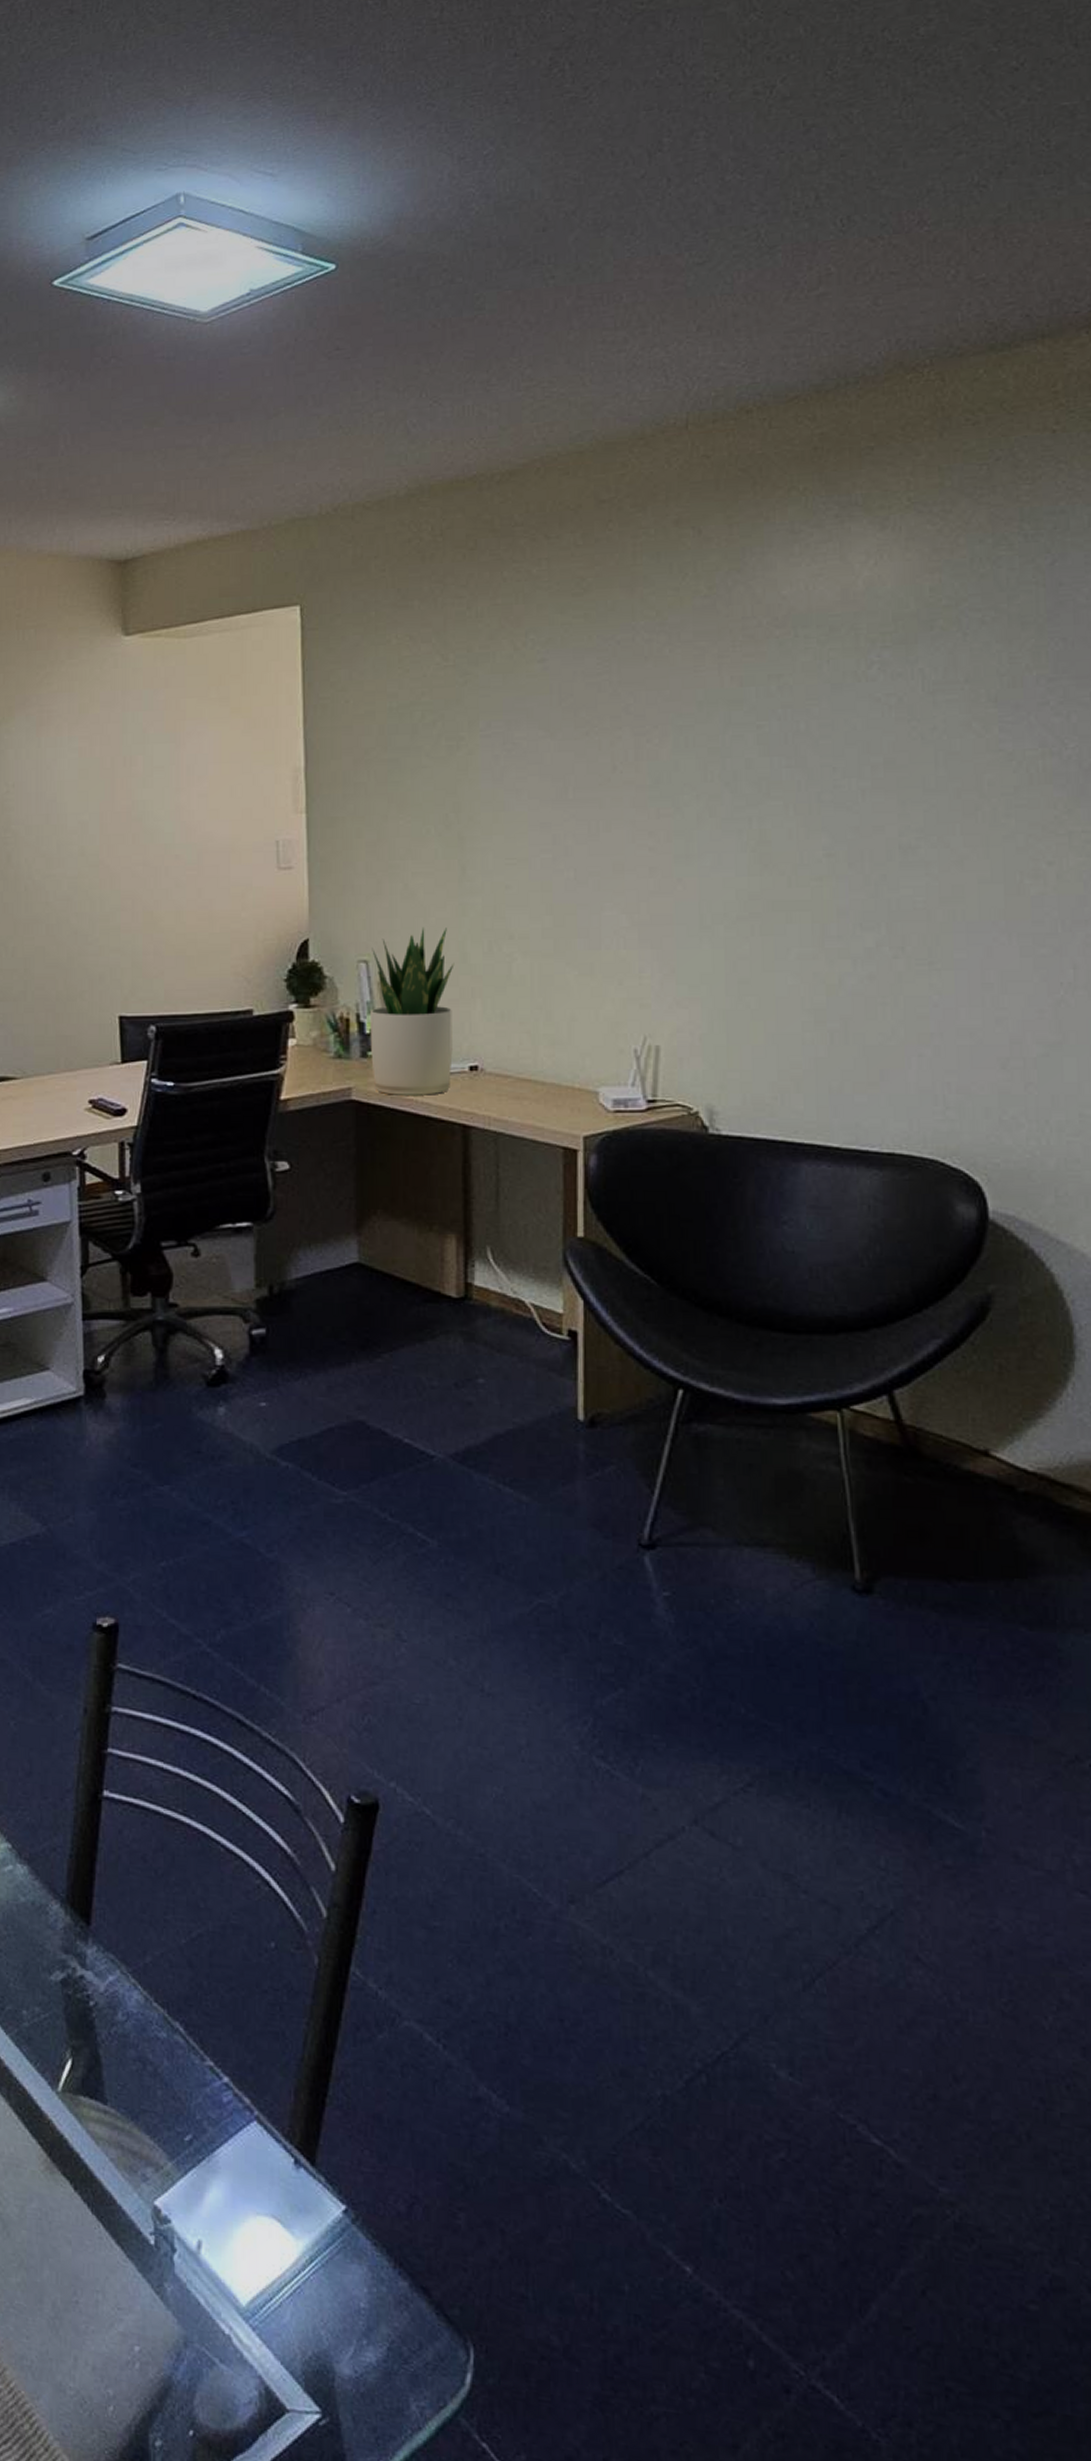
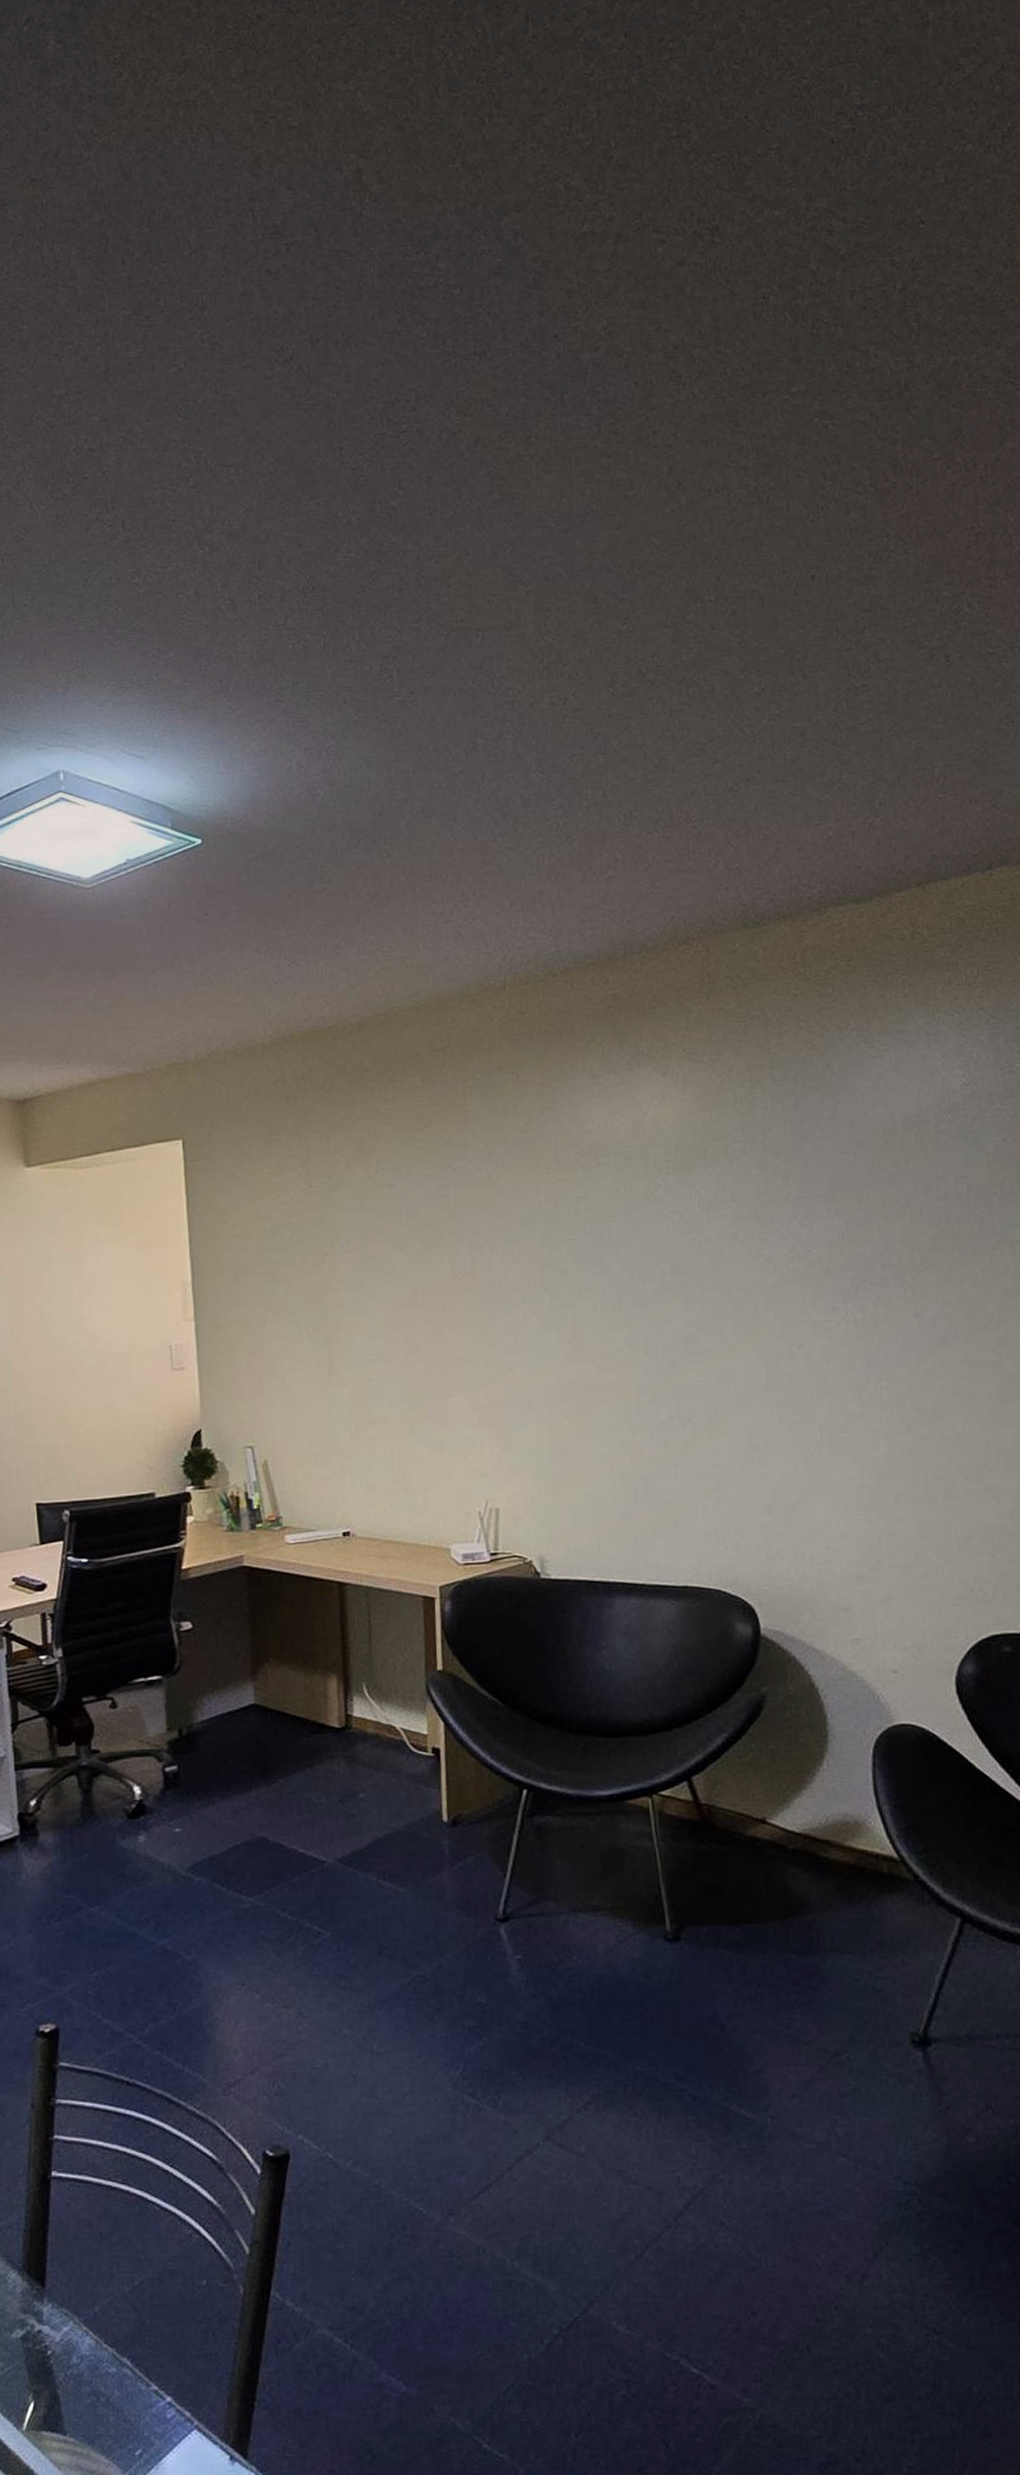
planter: present [369,928,455,1095] -> none [256,1416,328,1560]

